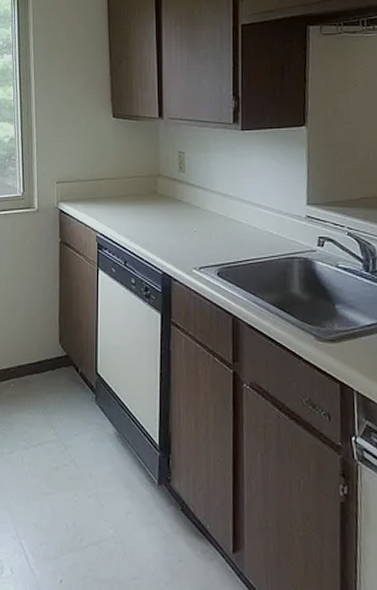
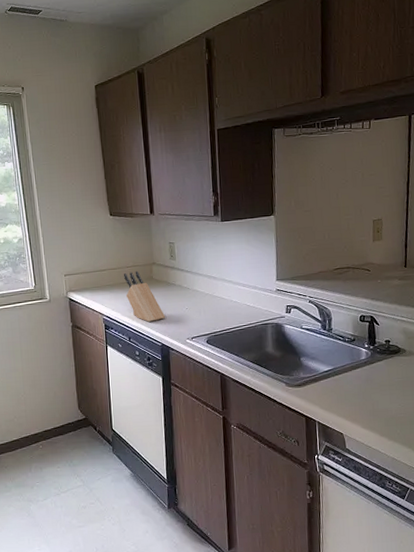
knife block: none [123,182,170,244] -> present [123,270,166,322]

